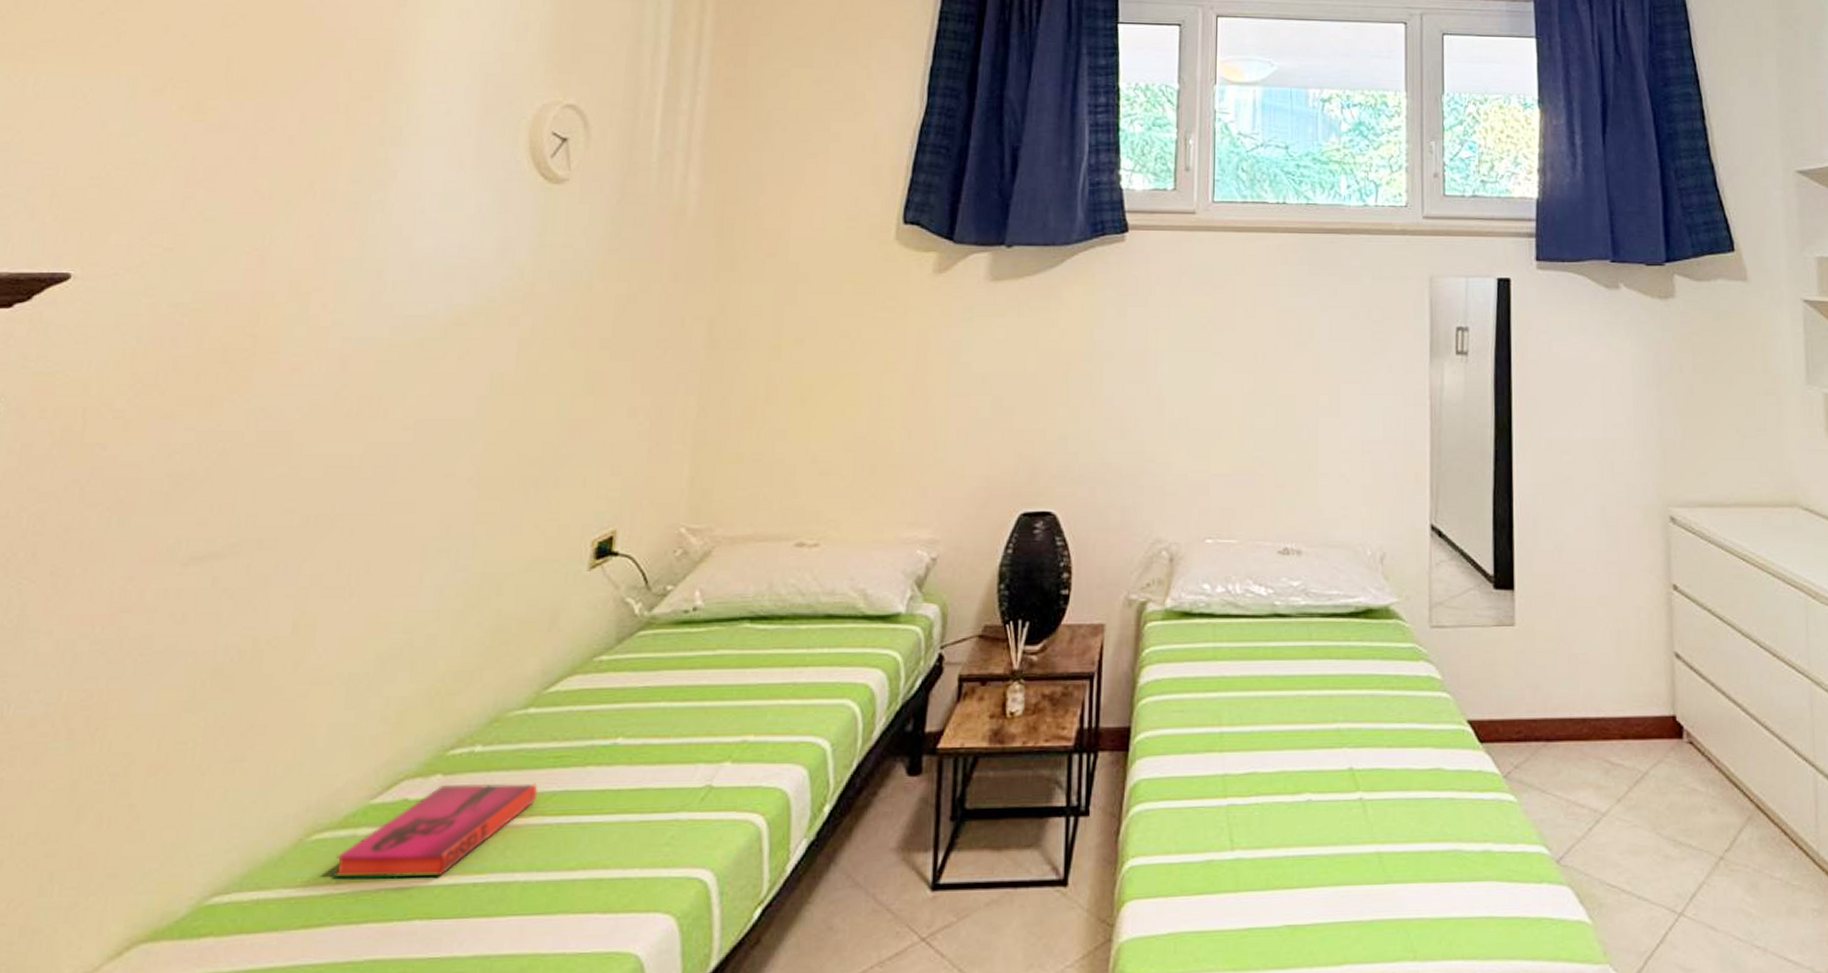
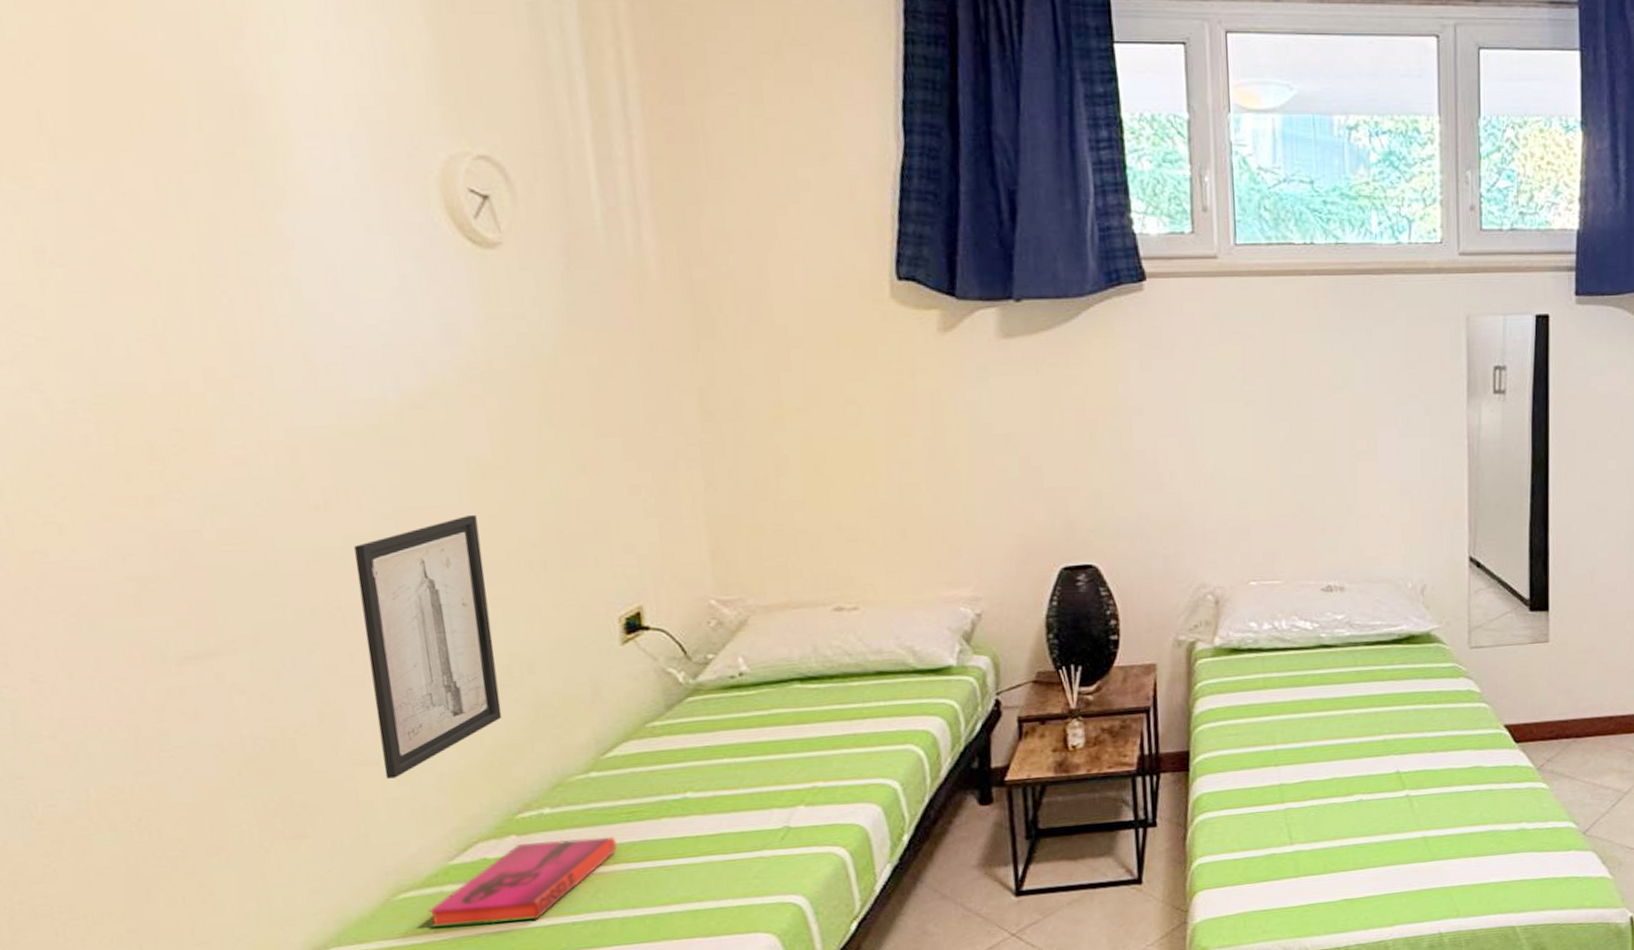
wall art: none [335,429,487,701] -> present [354,514,502,779]

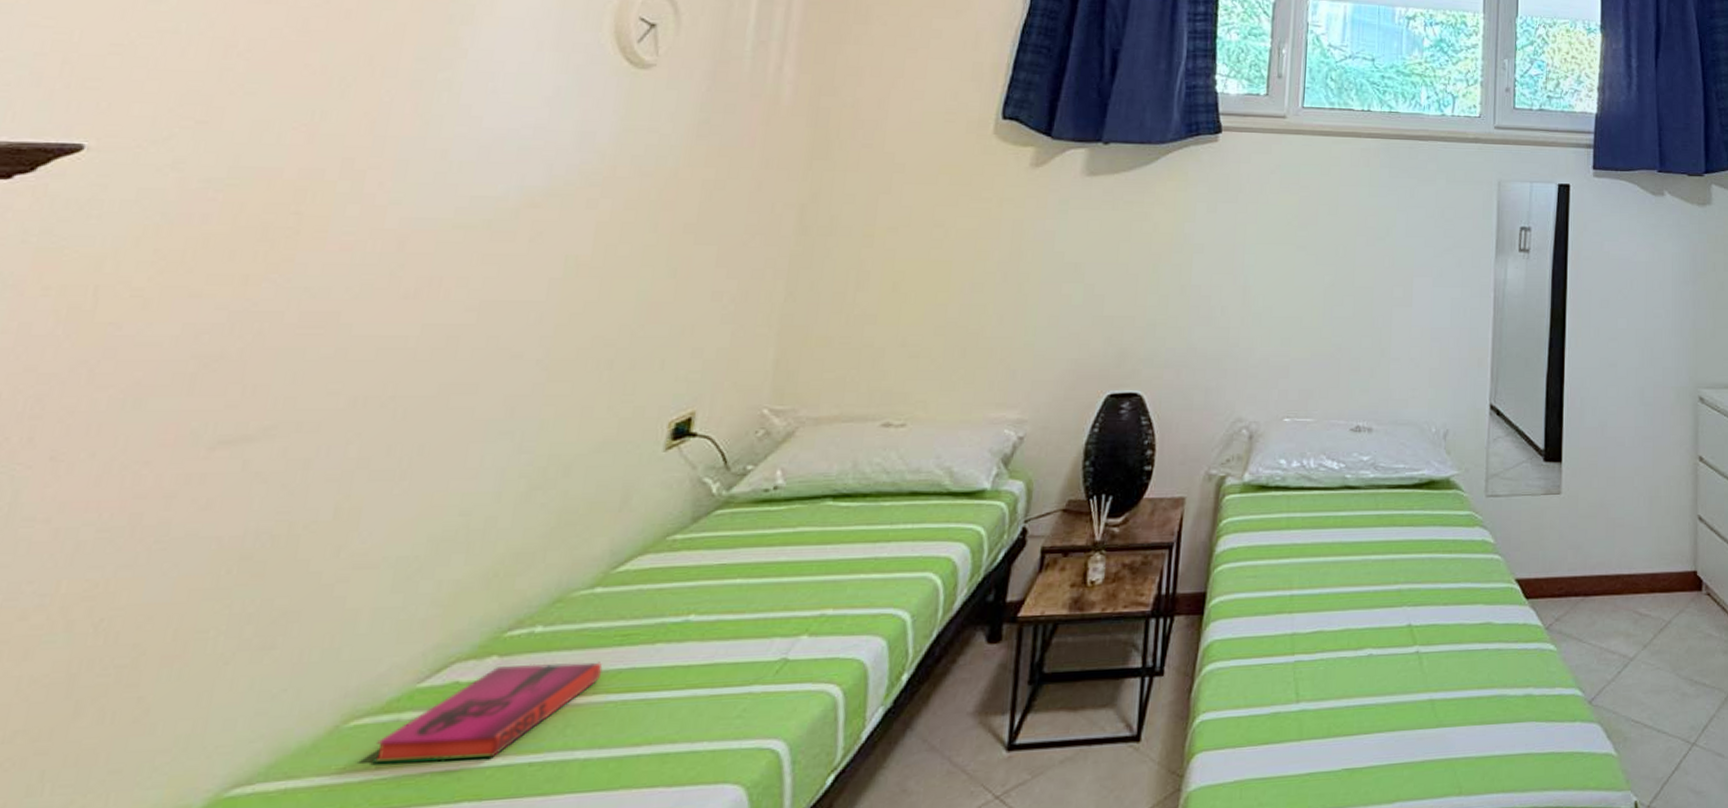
wall art: present [354,514,502,779] -> none [381,311,558,585]

